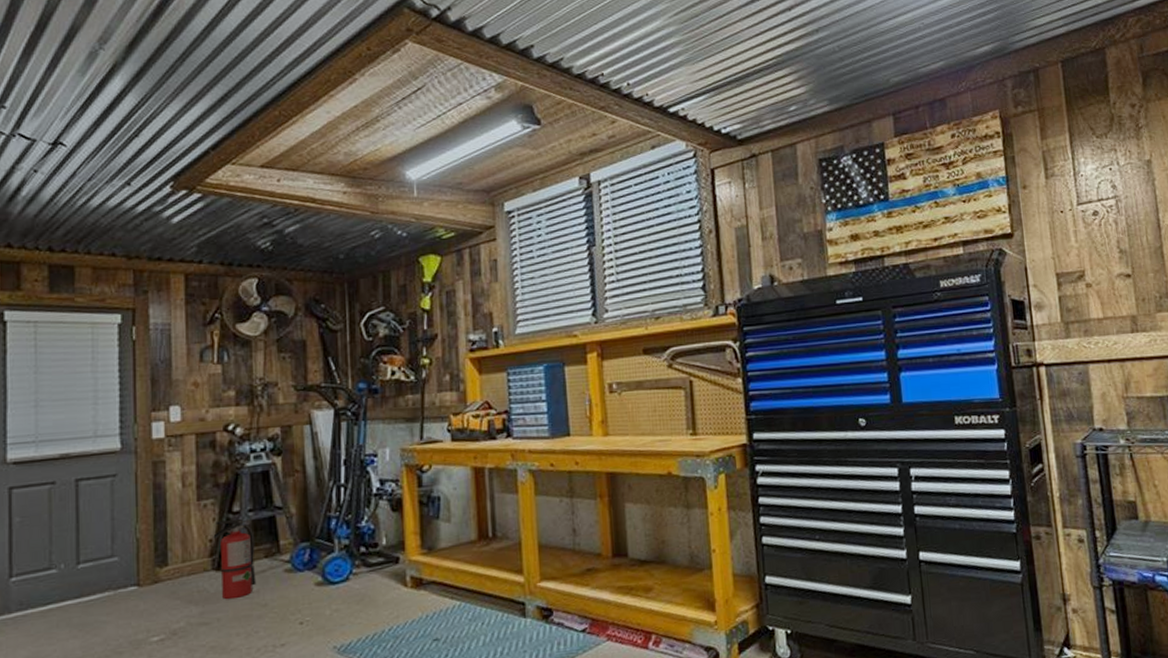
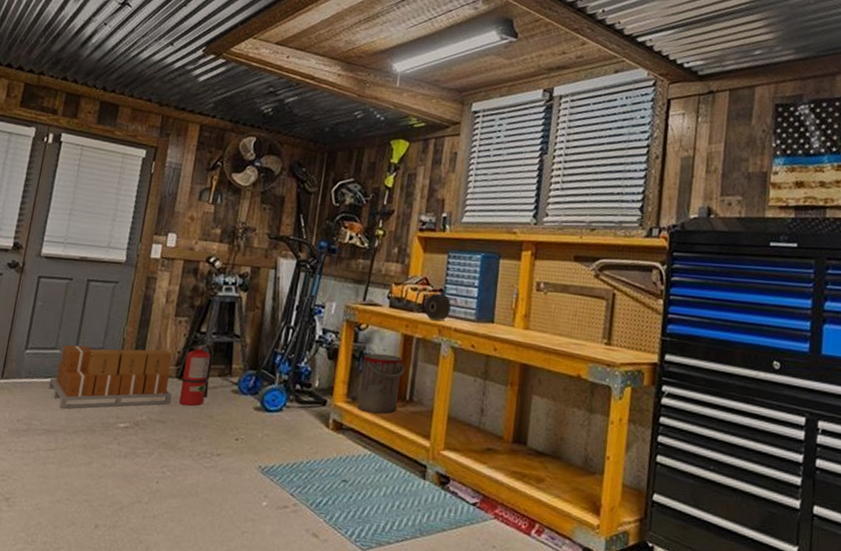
cardboard boxes: none [50,541,212,638] -> present [48,345,172,409]
paint can: none [432,492,482,561] -> present [357,353,405,414]
duct tape: none [491,415,521,446] -> present [424,293,451,321]

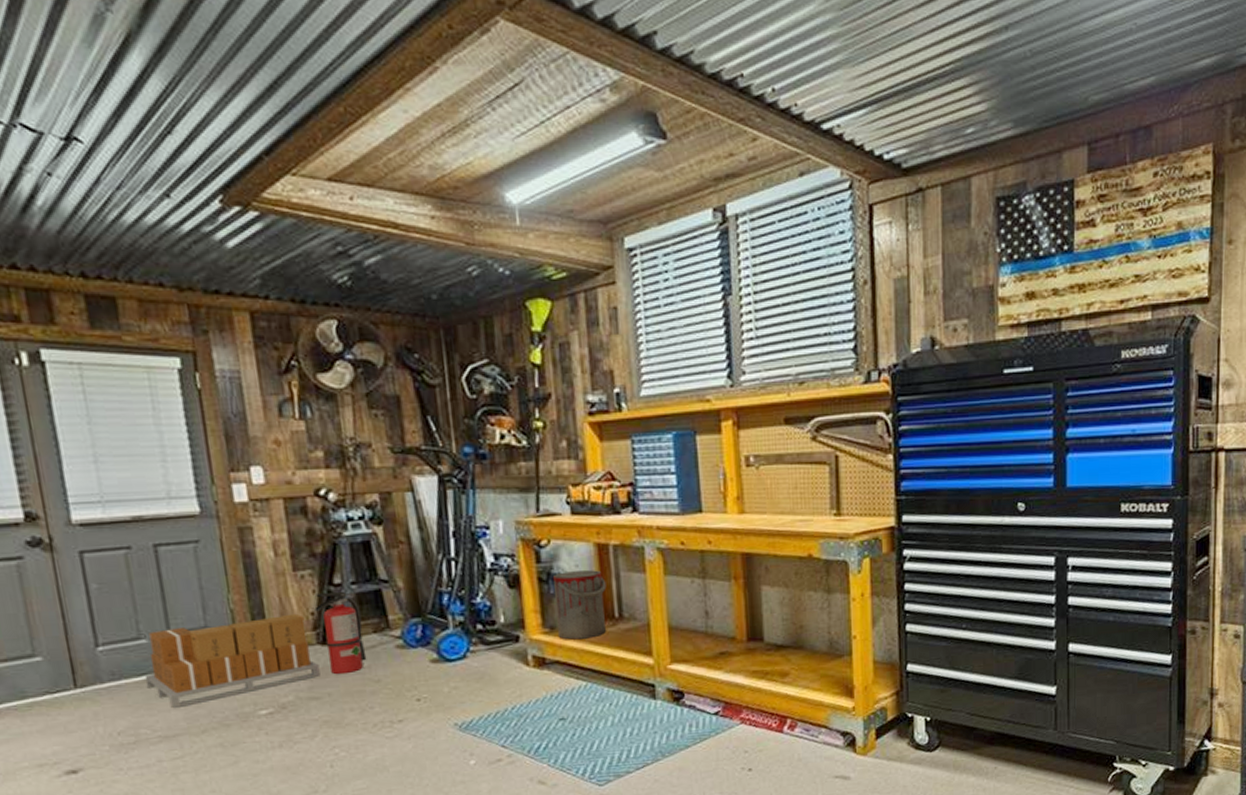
duct tape: present [424,293,451,321] -> none [615,488,648,521]

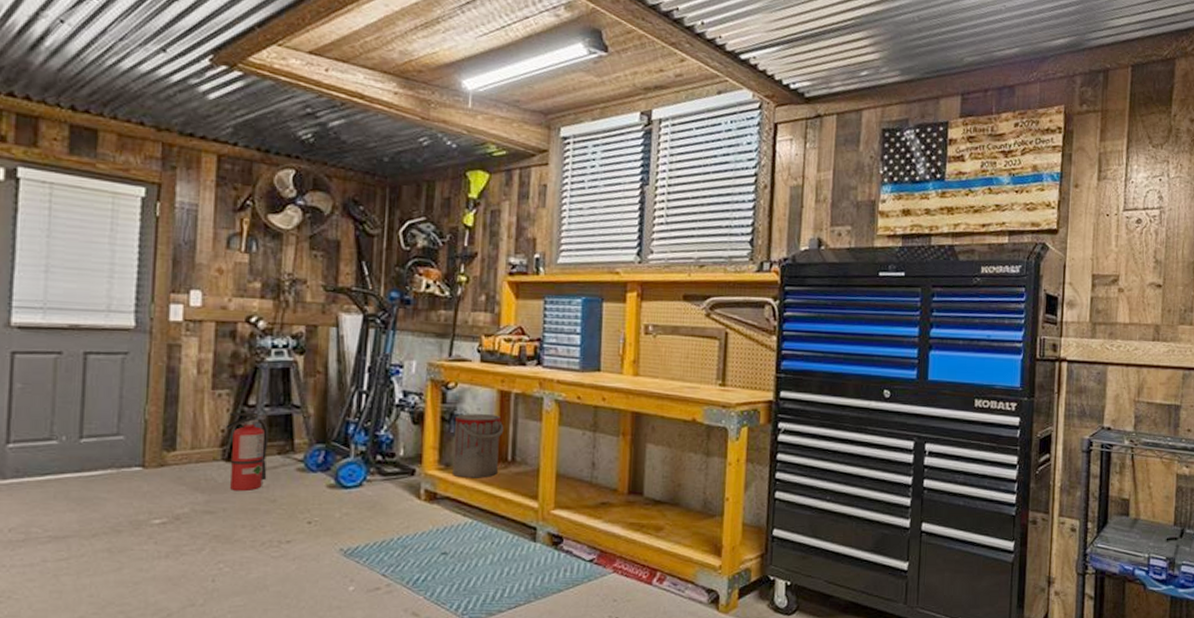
cardboard boxes: present [144,613,321,709] -> none [47,429,220,511]

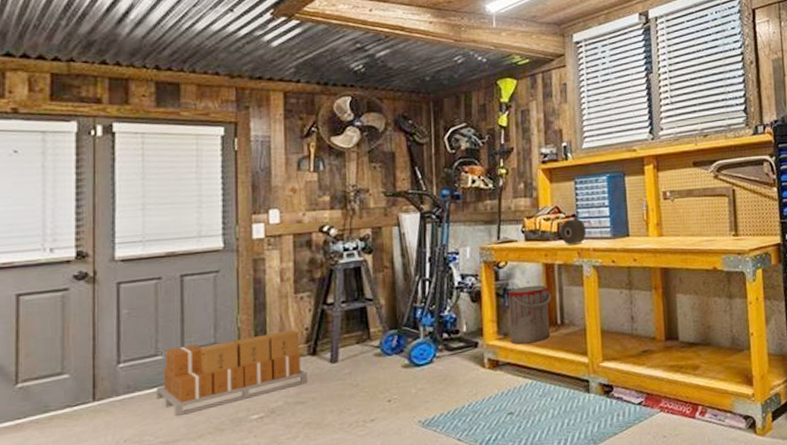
cardboard boxes: none [47,429,220,511] -> present [156,329,308,417]
fire extinguisher: present [225,412,269,492] -> none [309,309,349,381]
duct tape: none [521,343,551,373] -> present [560,218,586,245]

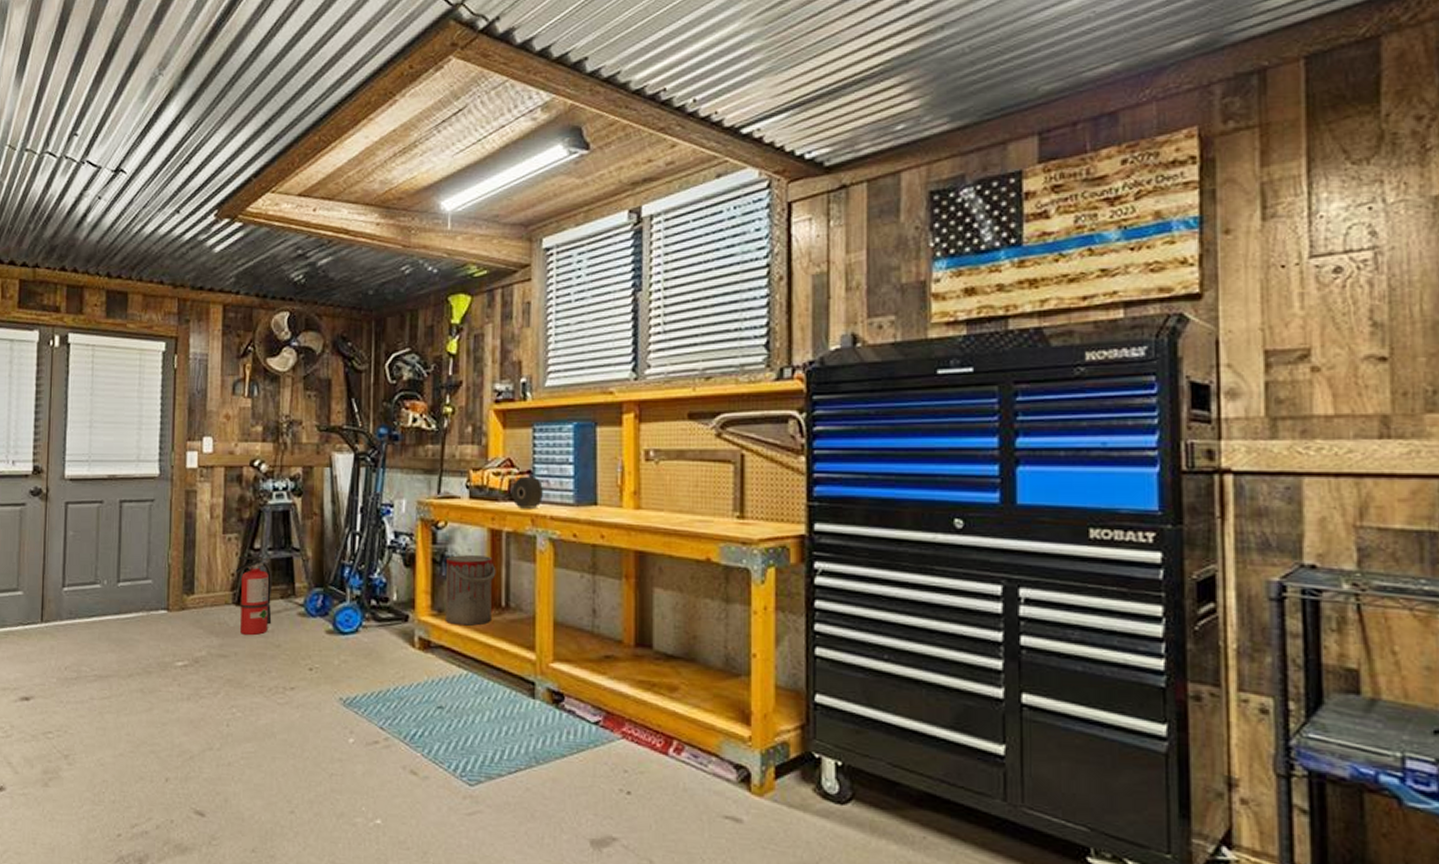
cardboard boxes: present [156,329,308,417] -> none [93,573,231,651]
fire extinguisher: none [309,309,349,381] -> present [235,555,273,636]

